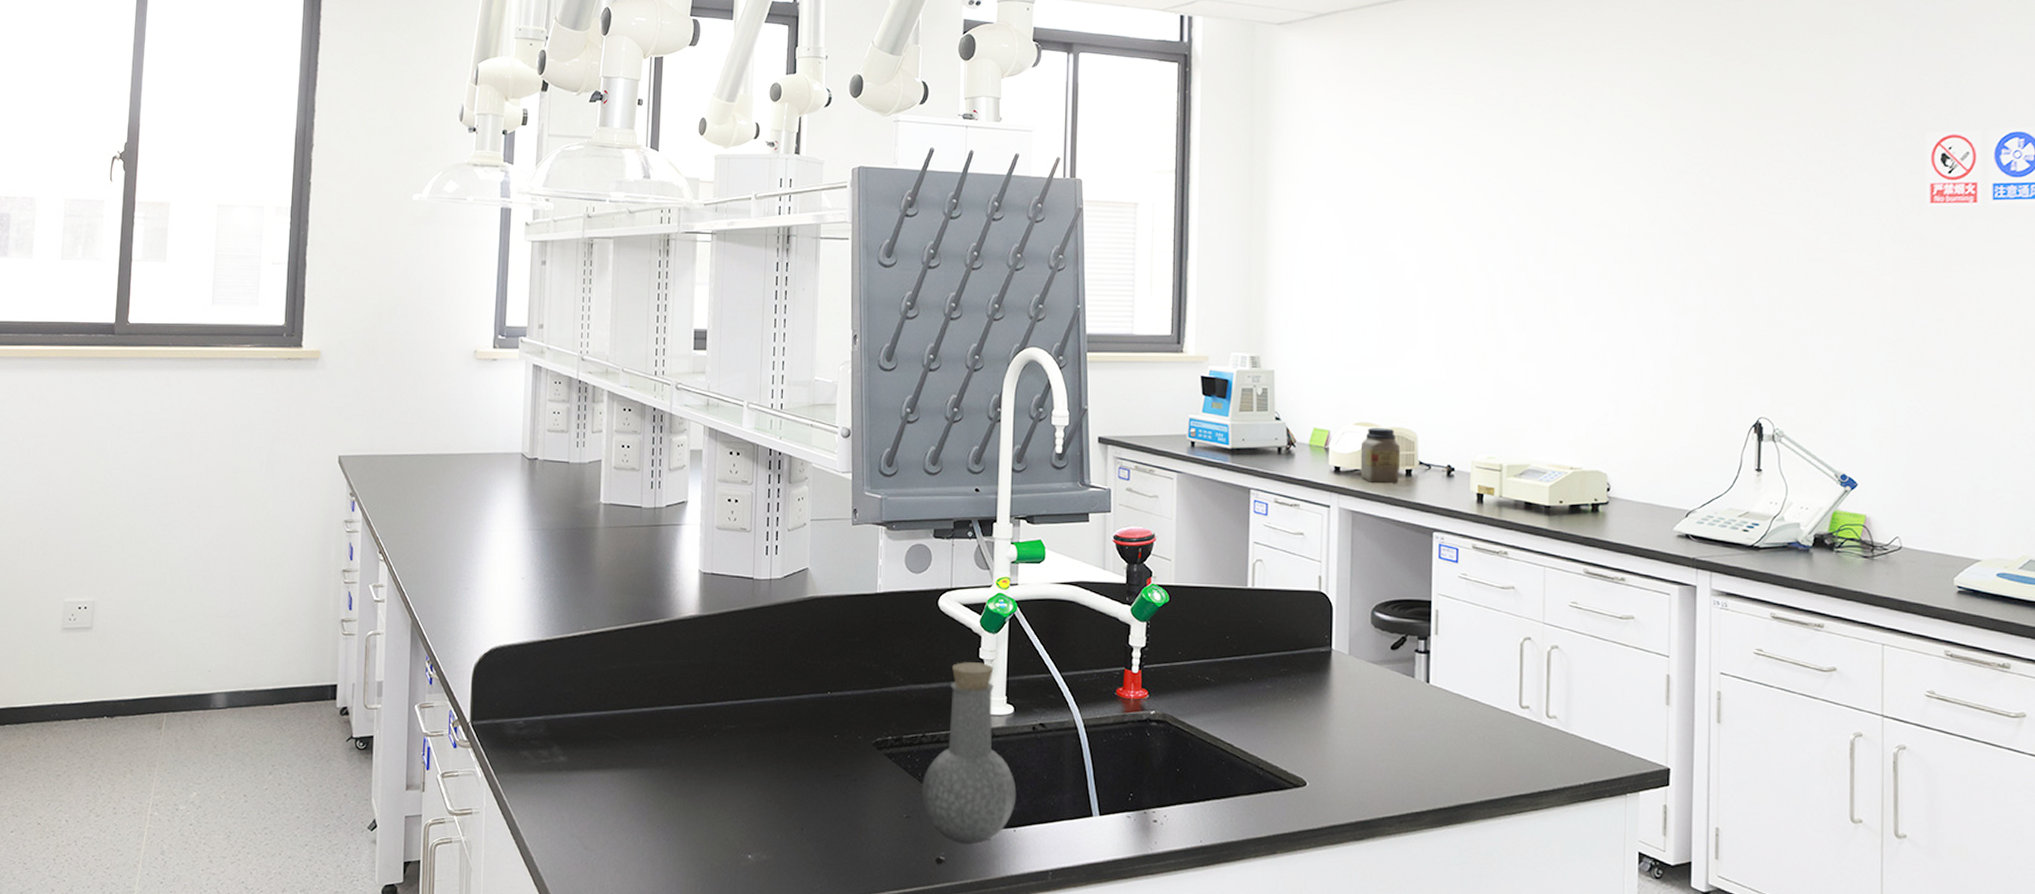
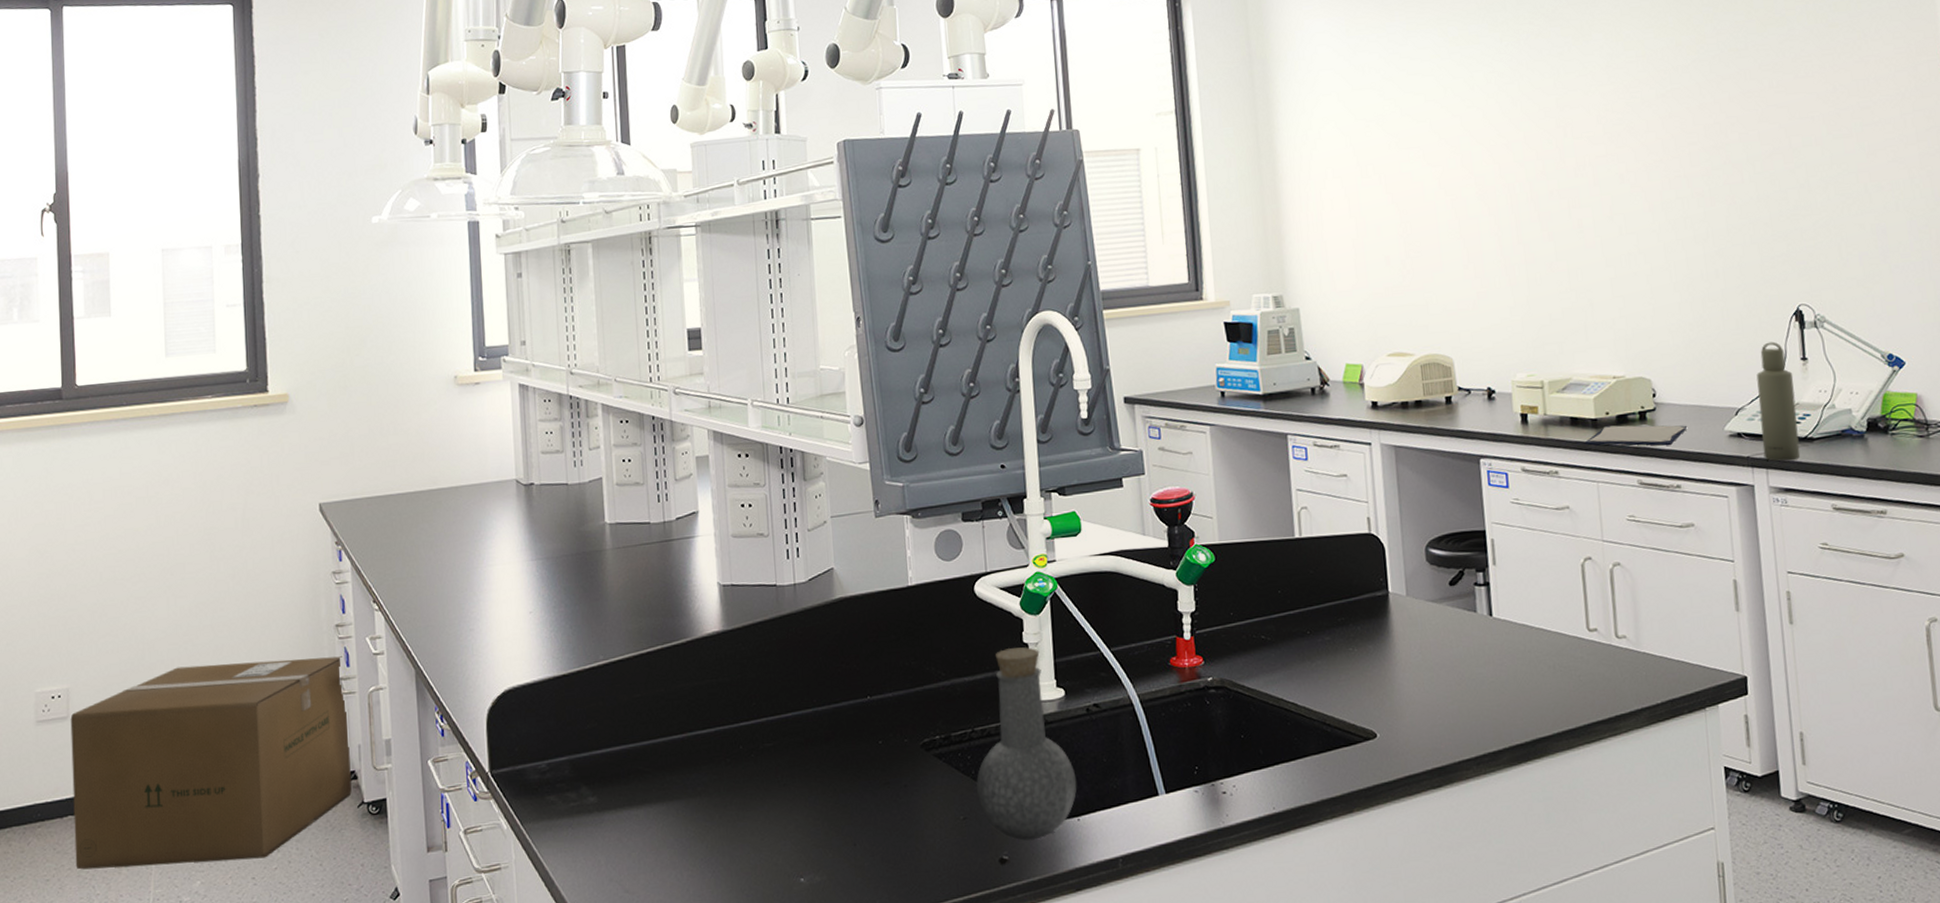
box: none [85,593,346,778] -> present [70,656,352,870]
jar: present [1360,428,1400,484] -> none [1396,356,1440,416]
notepad: none [1536,513,1638,538] -> present [1584,423,1688,446]
bottle: none [1709,450,1746,567] -> present [1756,341,1801,462]

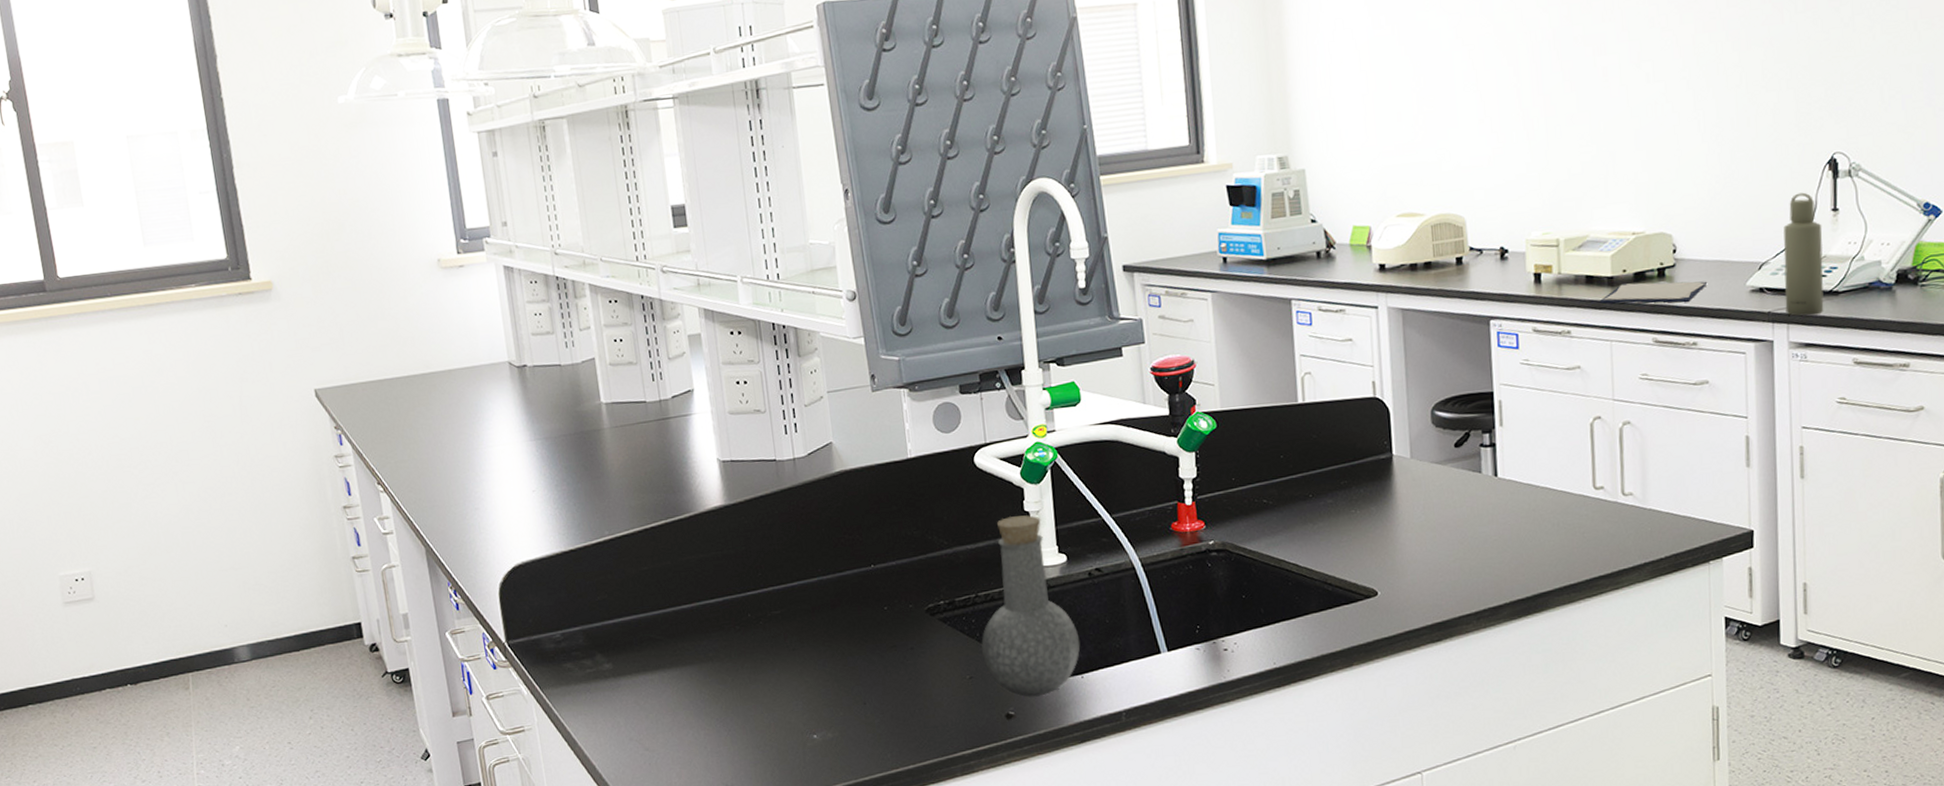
box: present [70,656,352,870] -> none [96,536,375,738]

